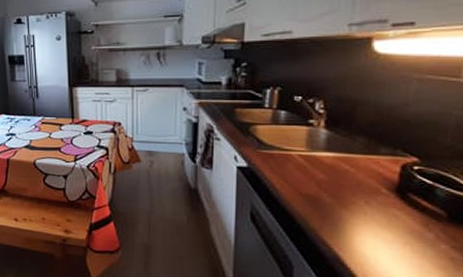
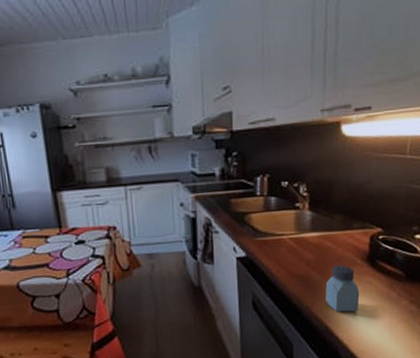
saltshaker: none [337,191,382,246] -> present [325,265,360,312]

